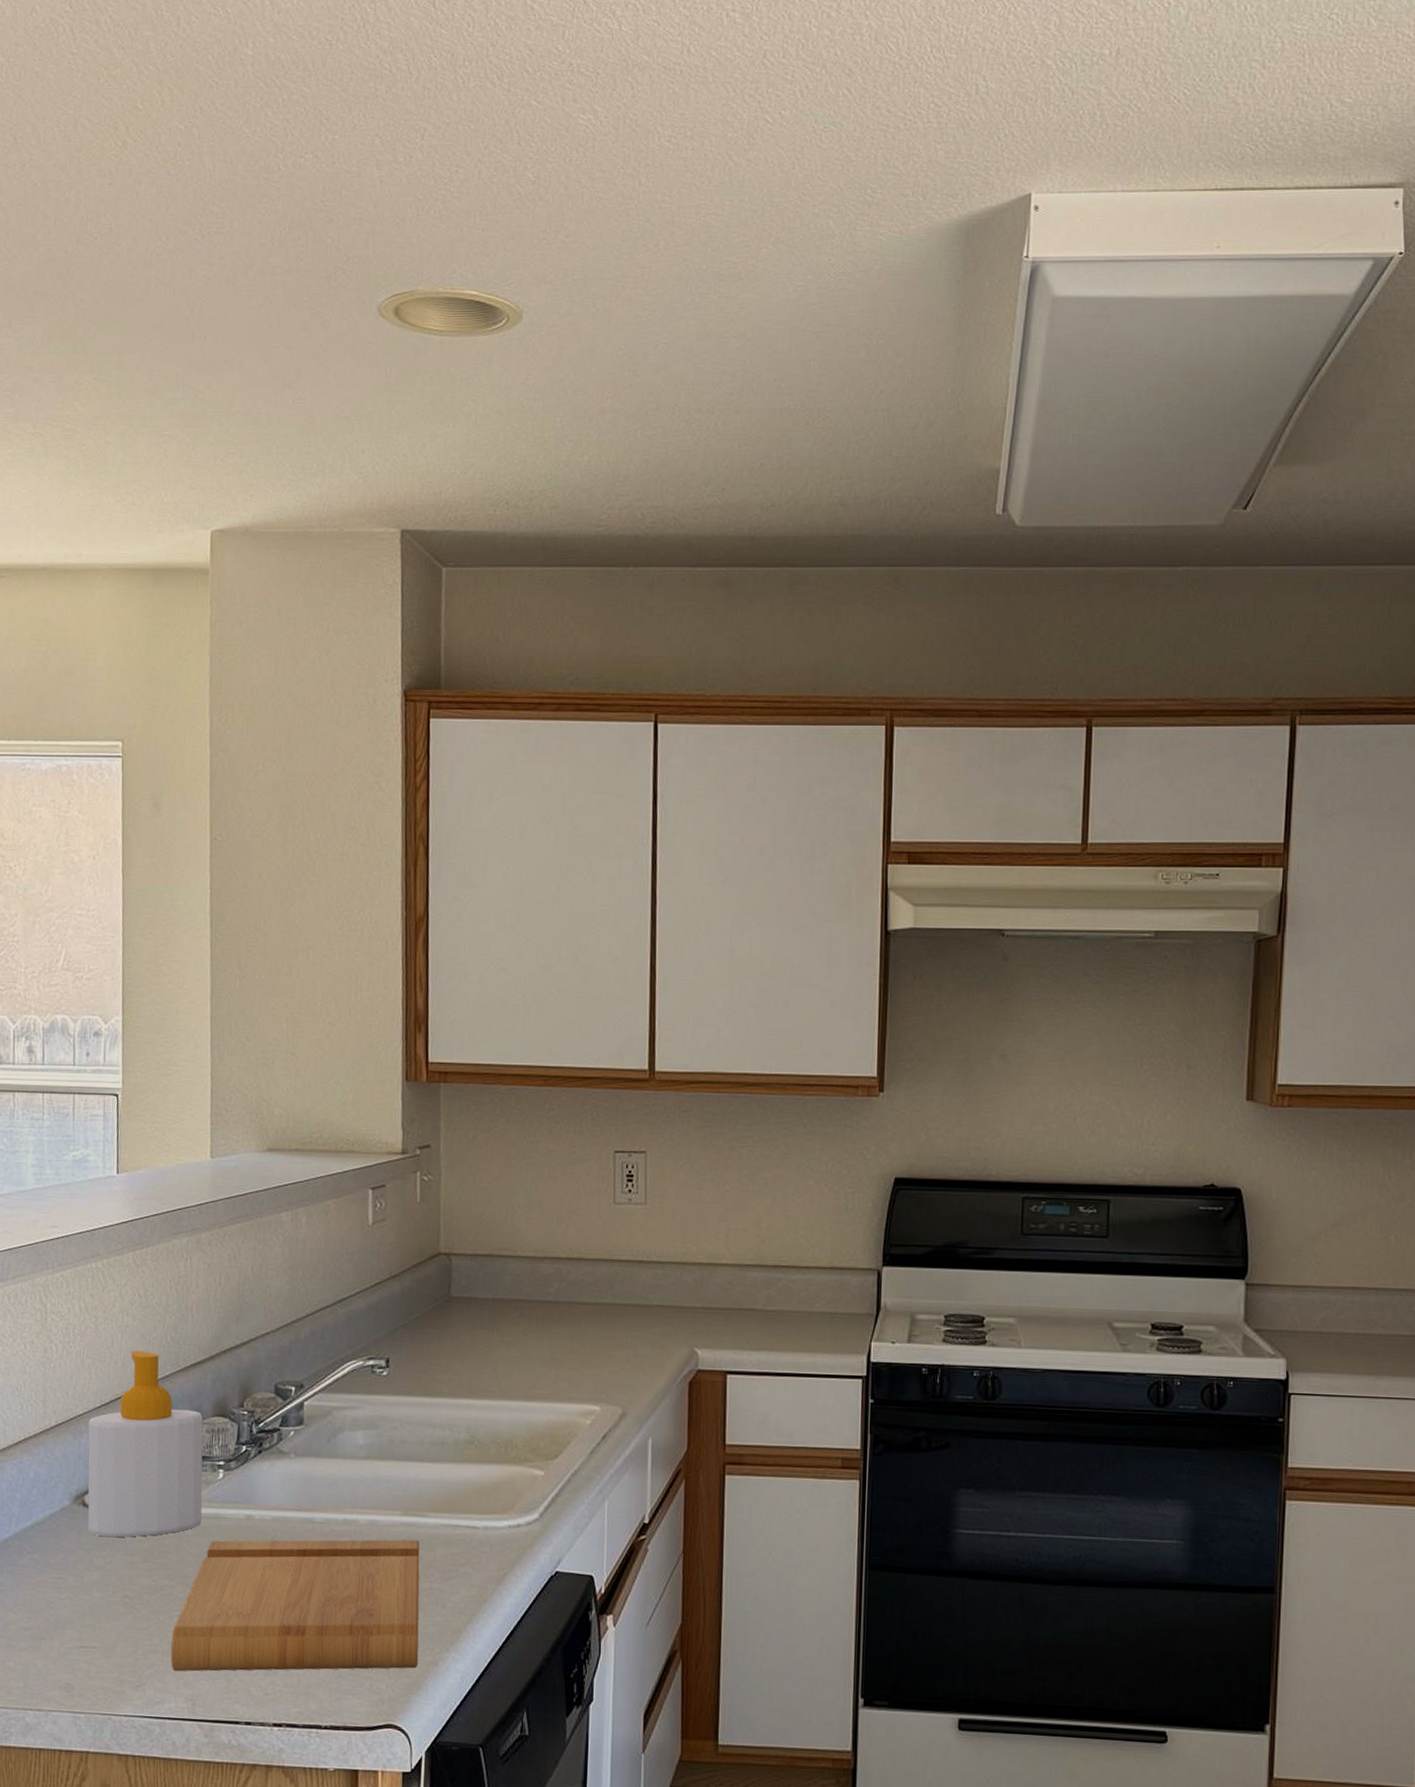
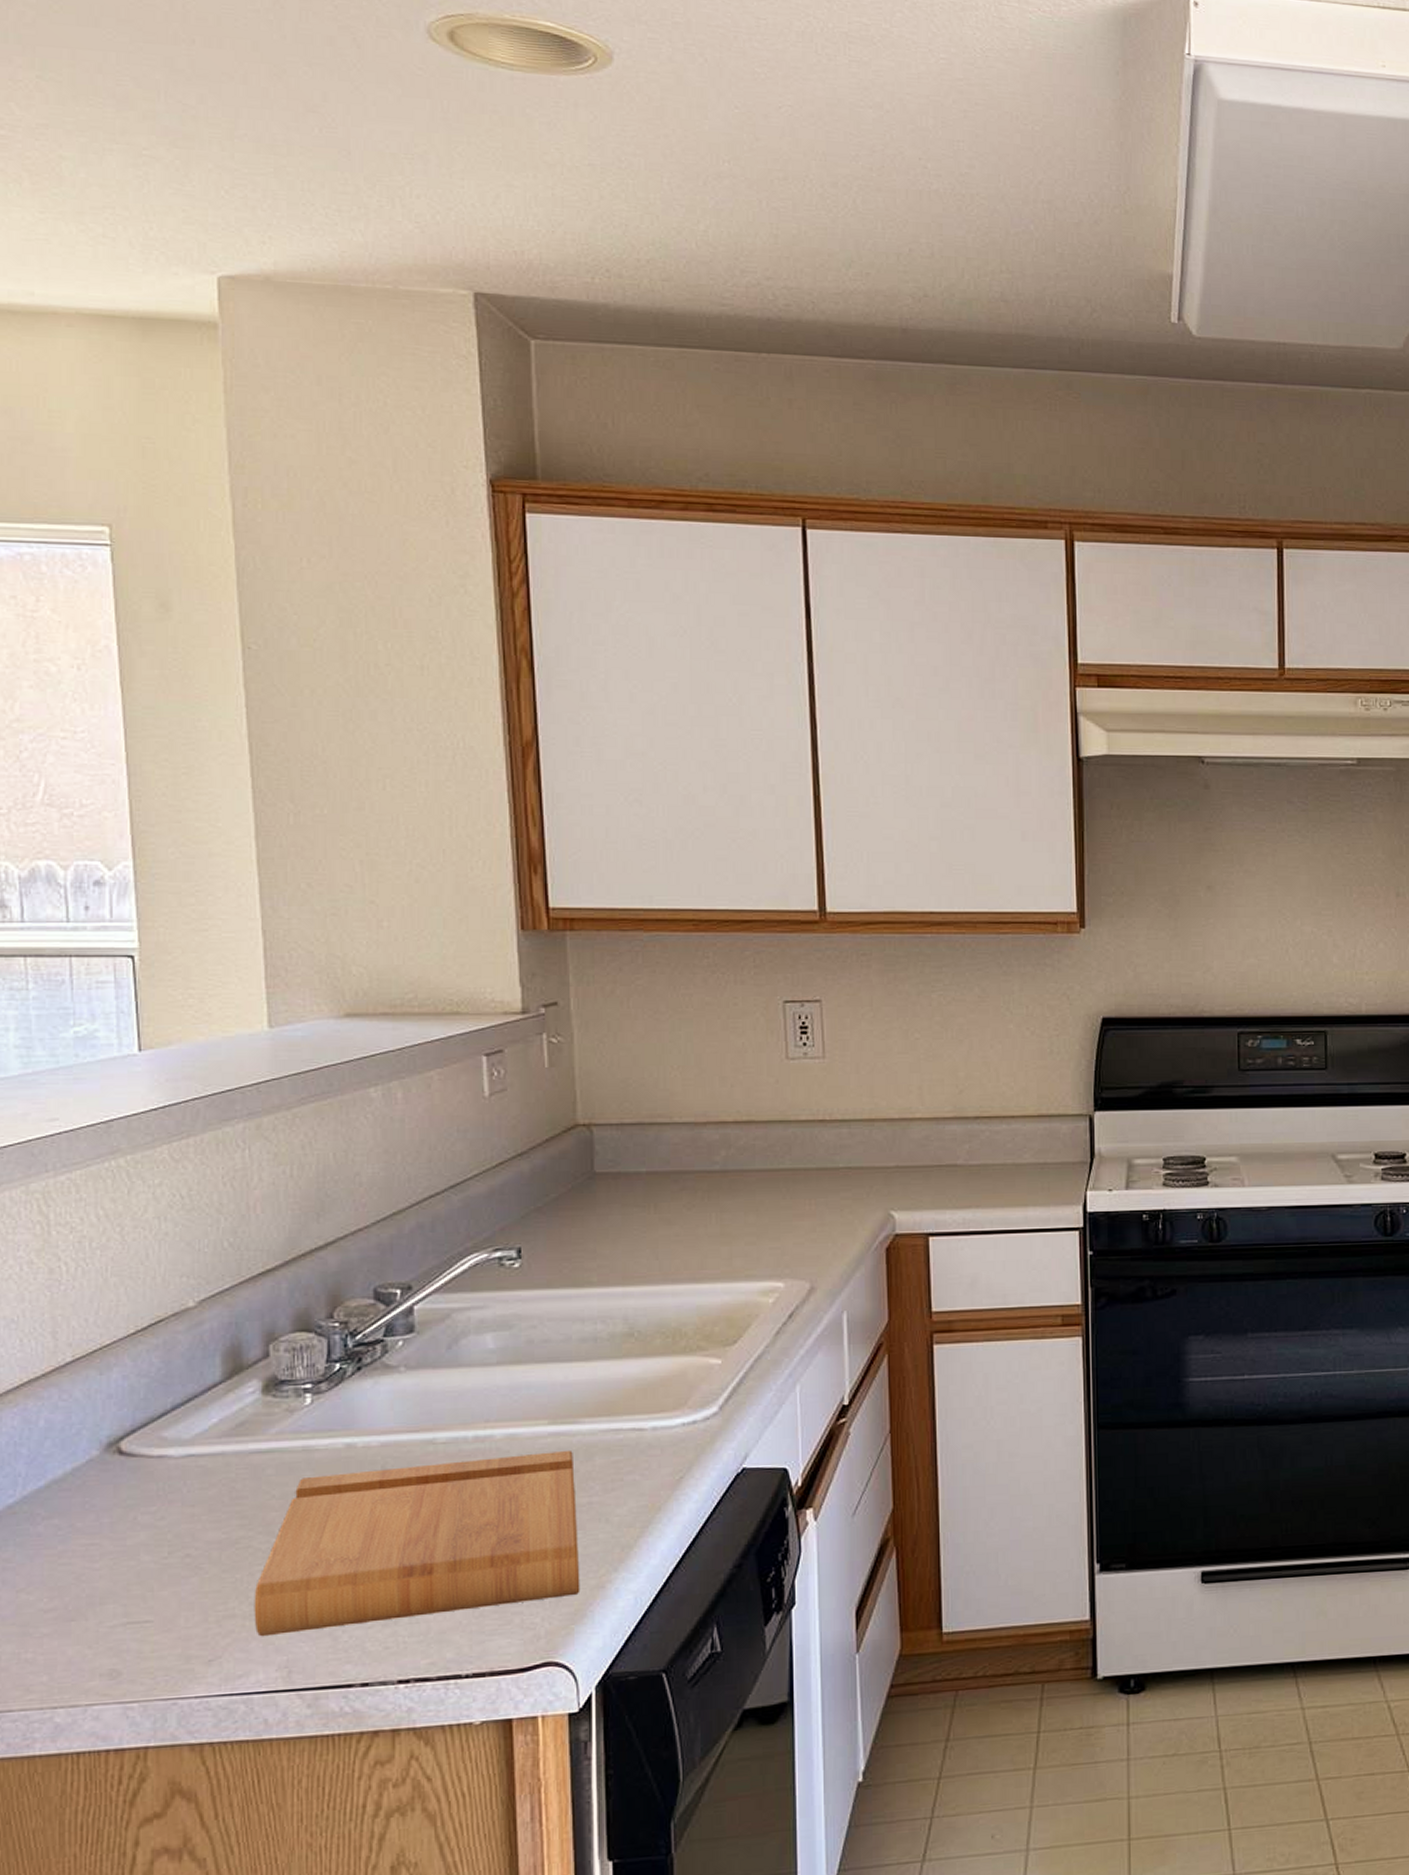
soap bottle: present [87,1351,203,1538] -> none [120,1262,287,1488]

